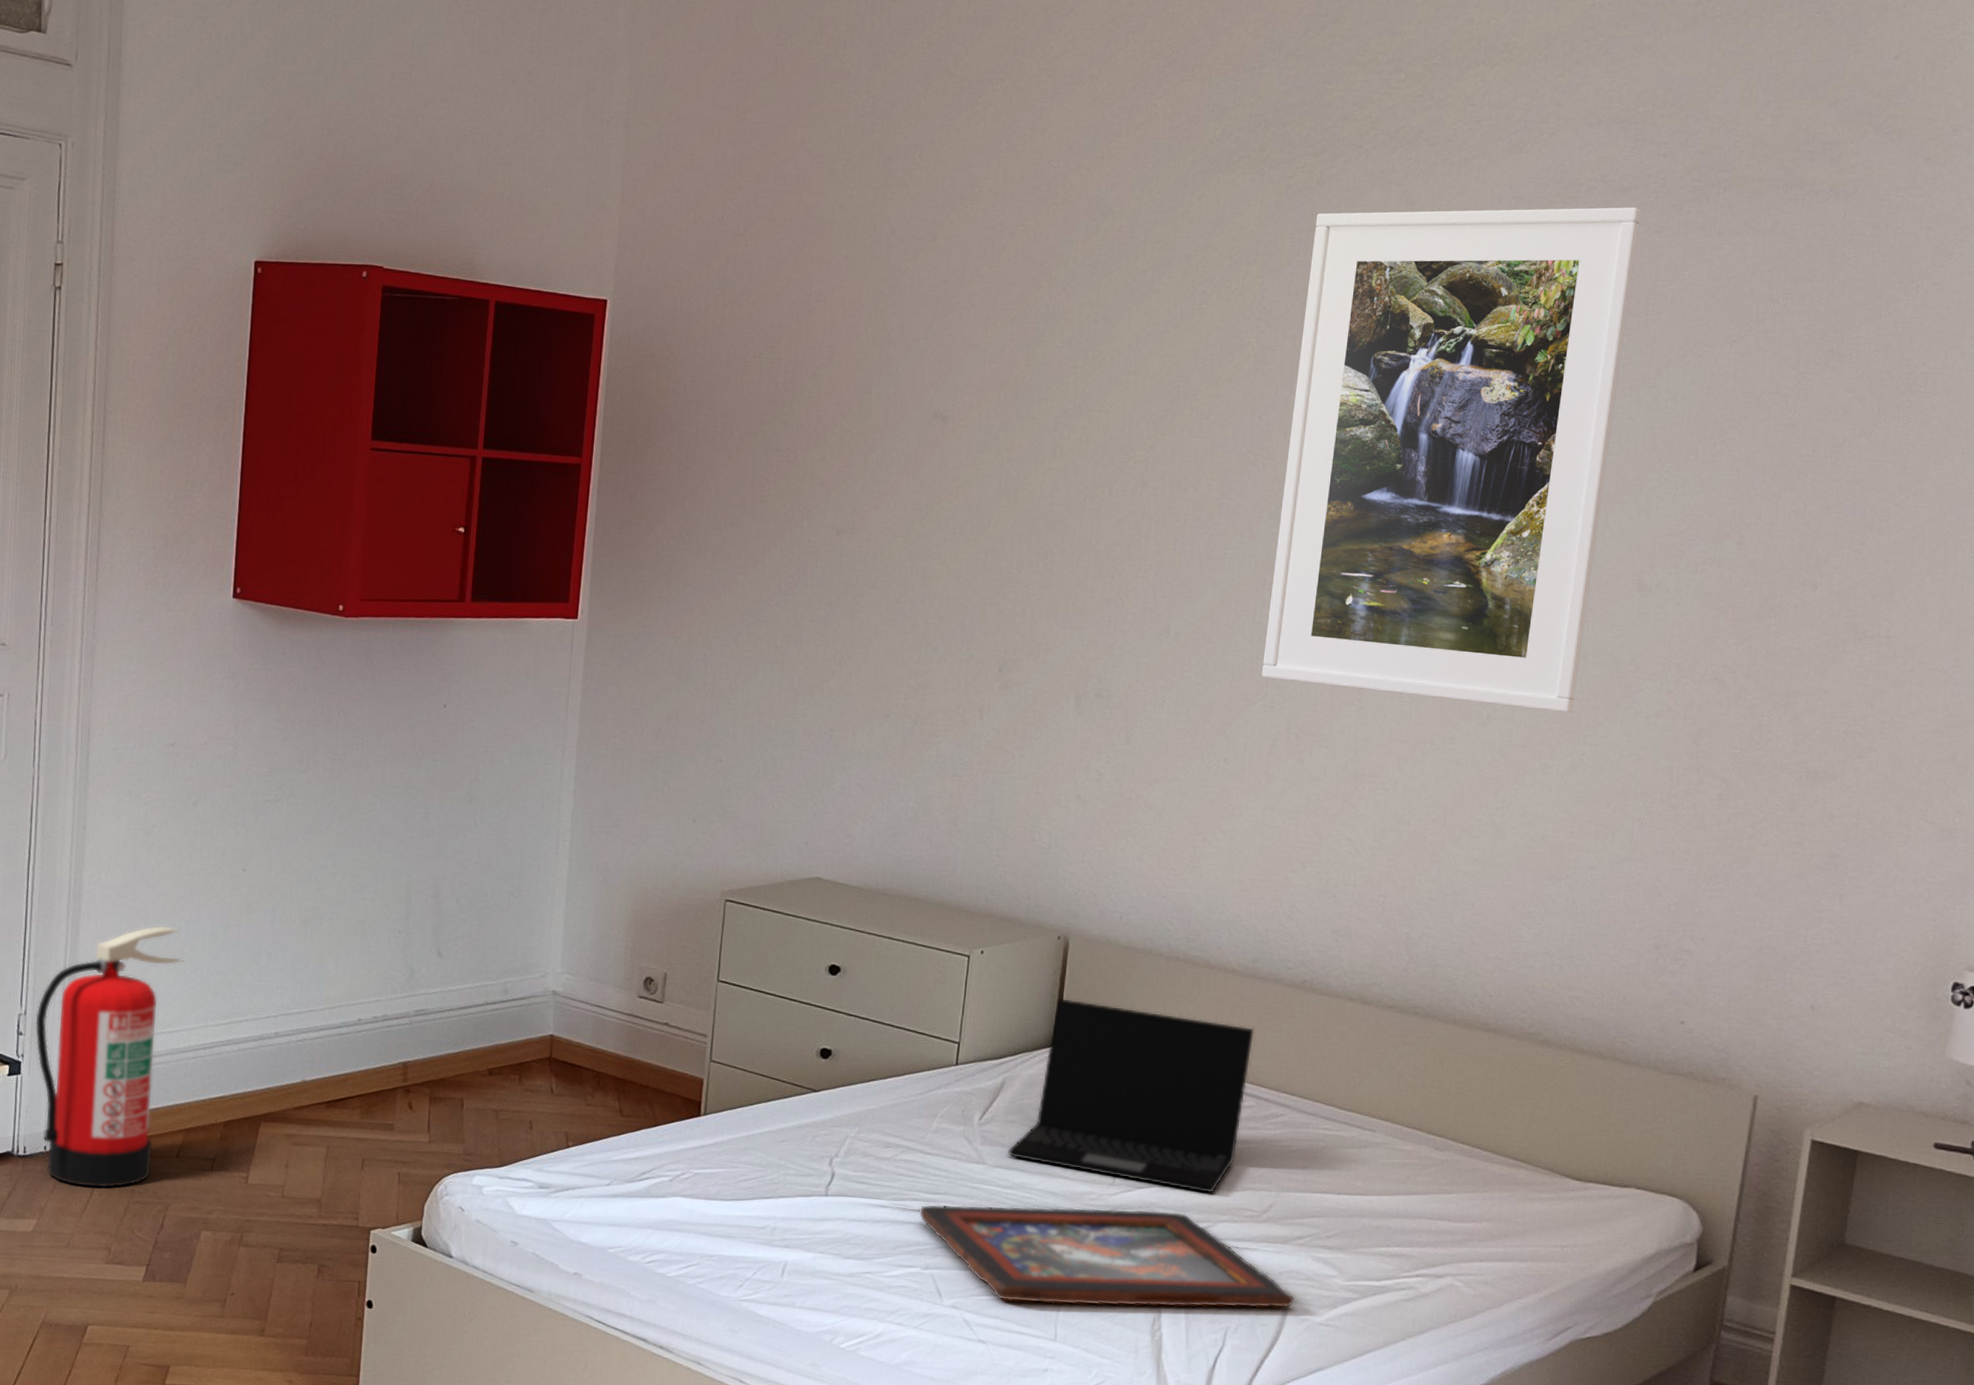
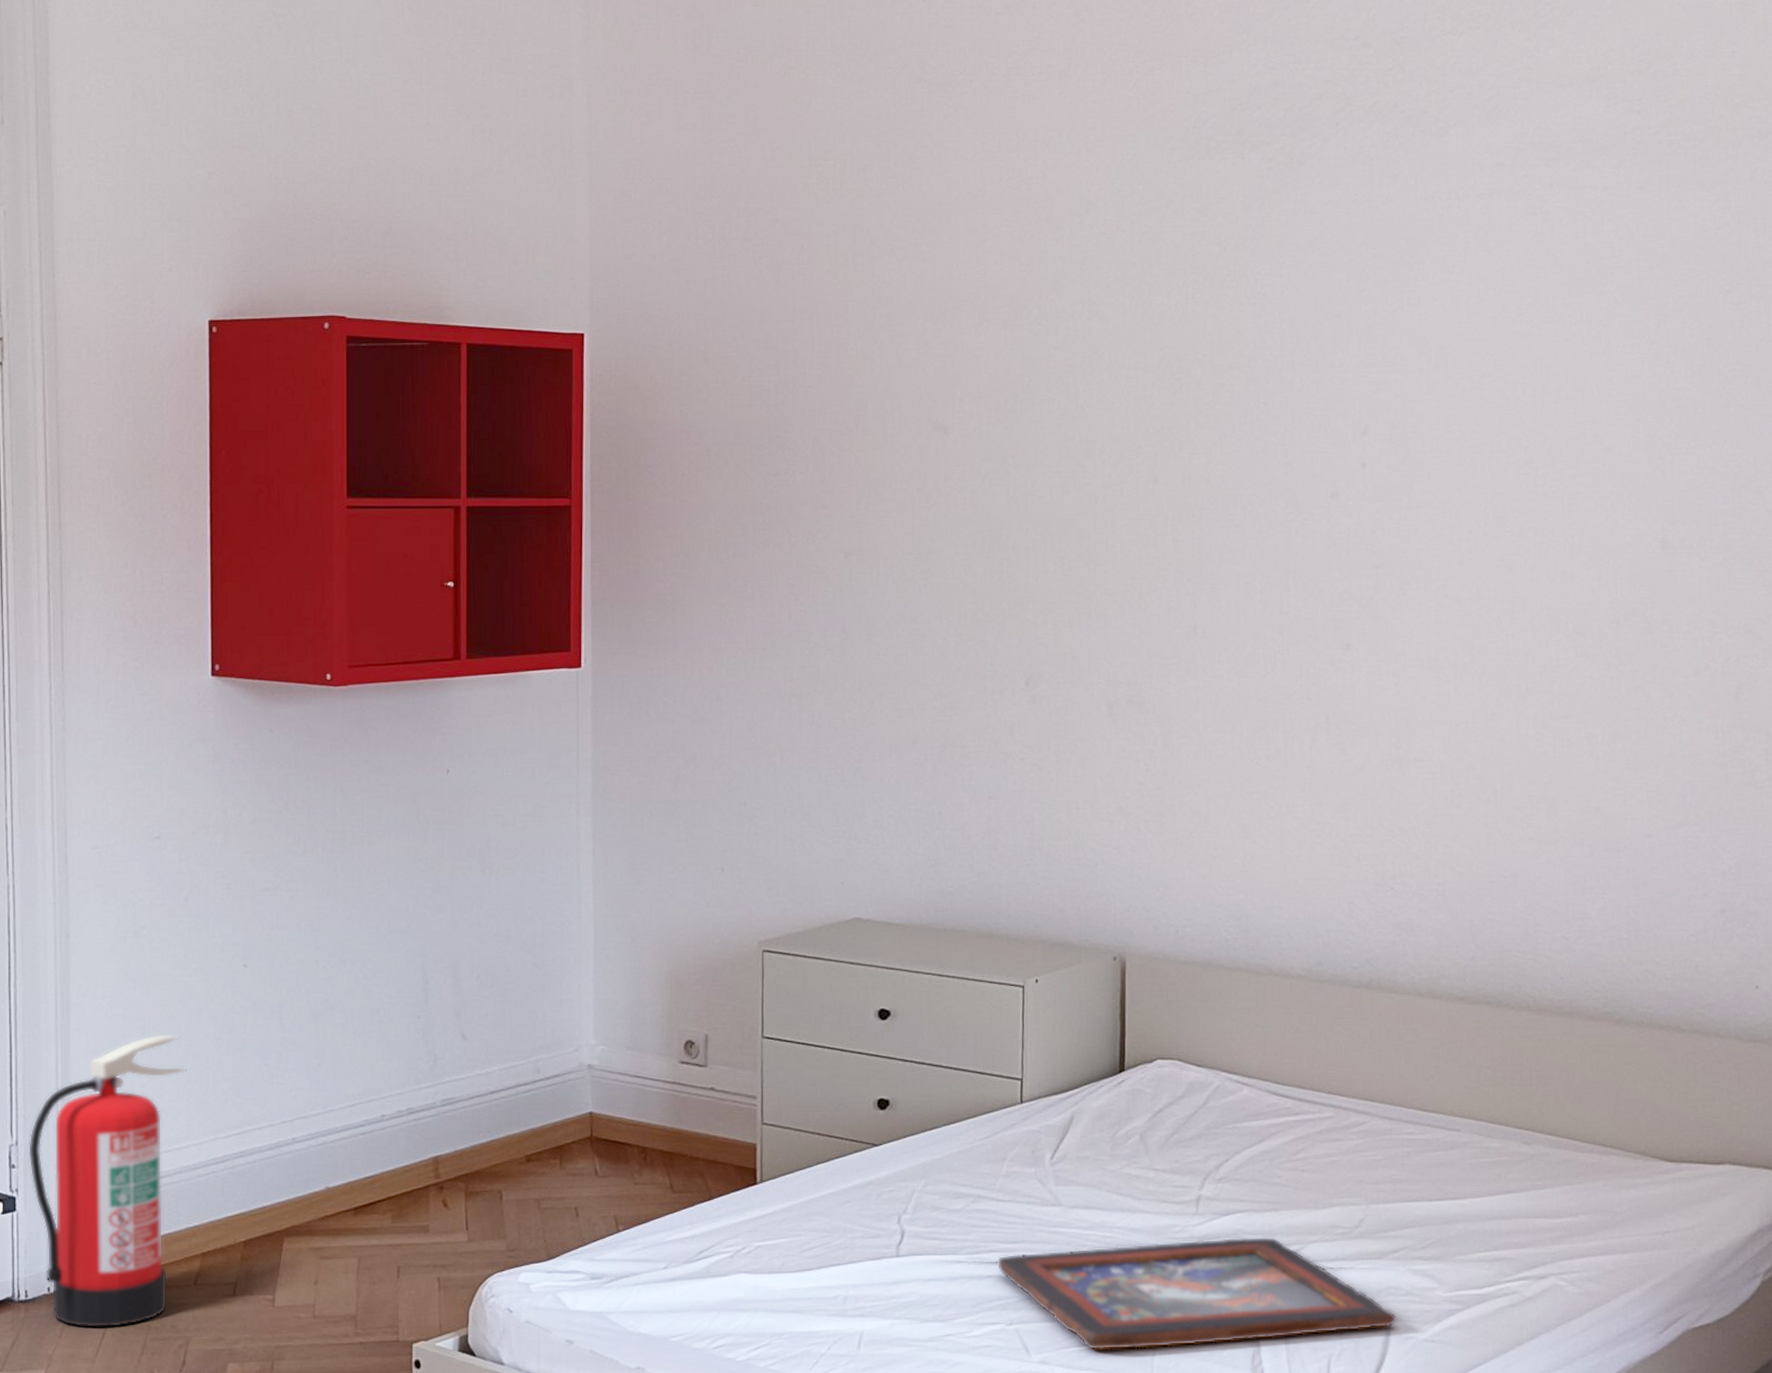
laptop: present [1007,997,1255,1194] -> none [1083,1021,1326,1214]
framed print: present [1262,207,1641,713] -> none [1294,165,1622,679]

